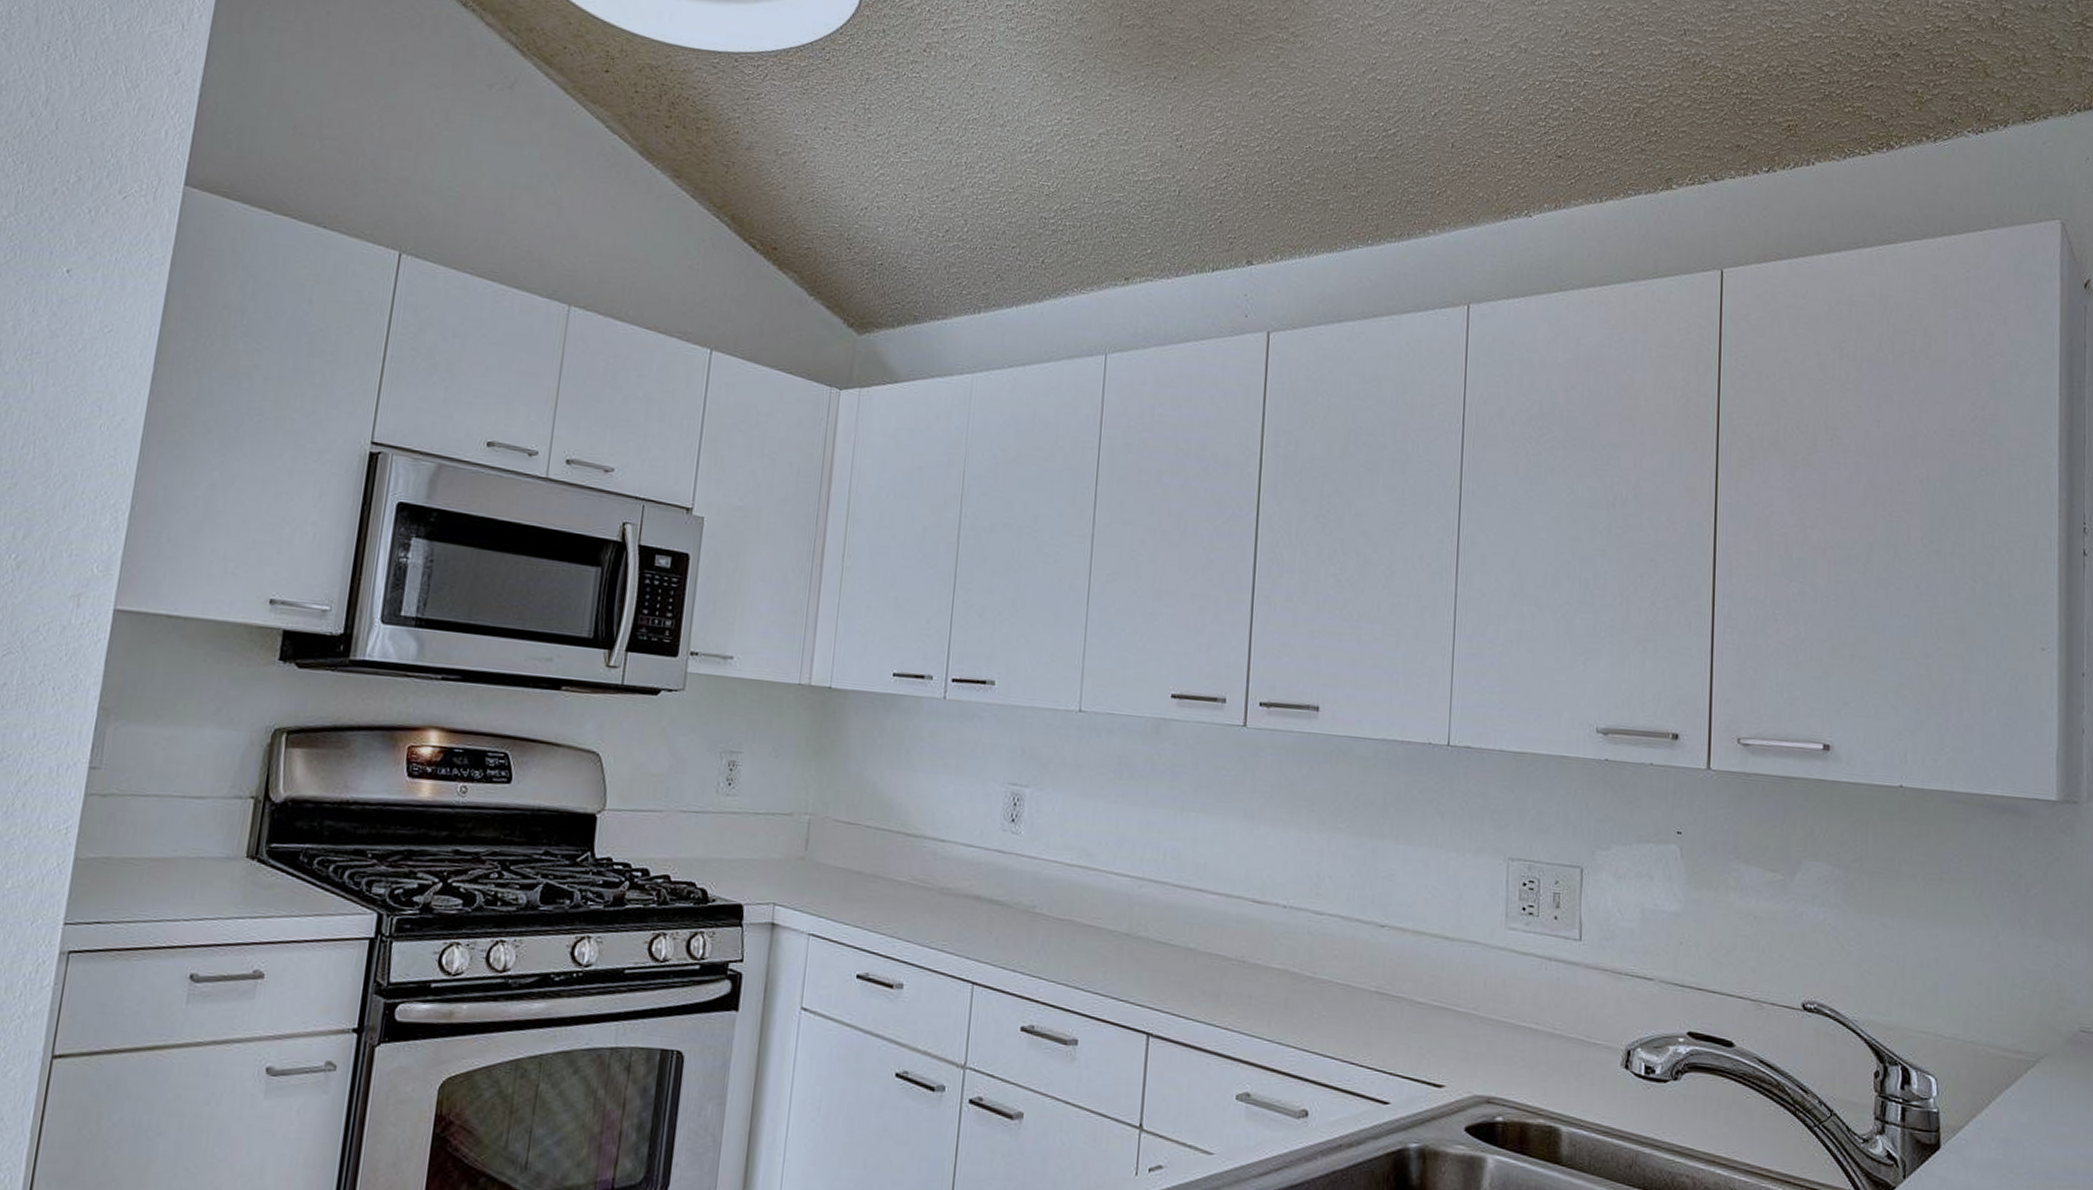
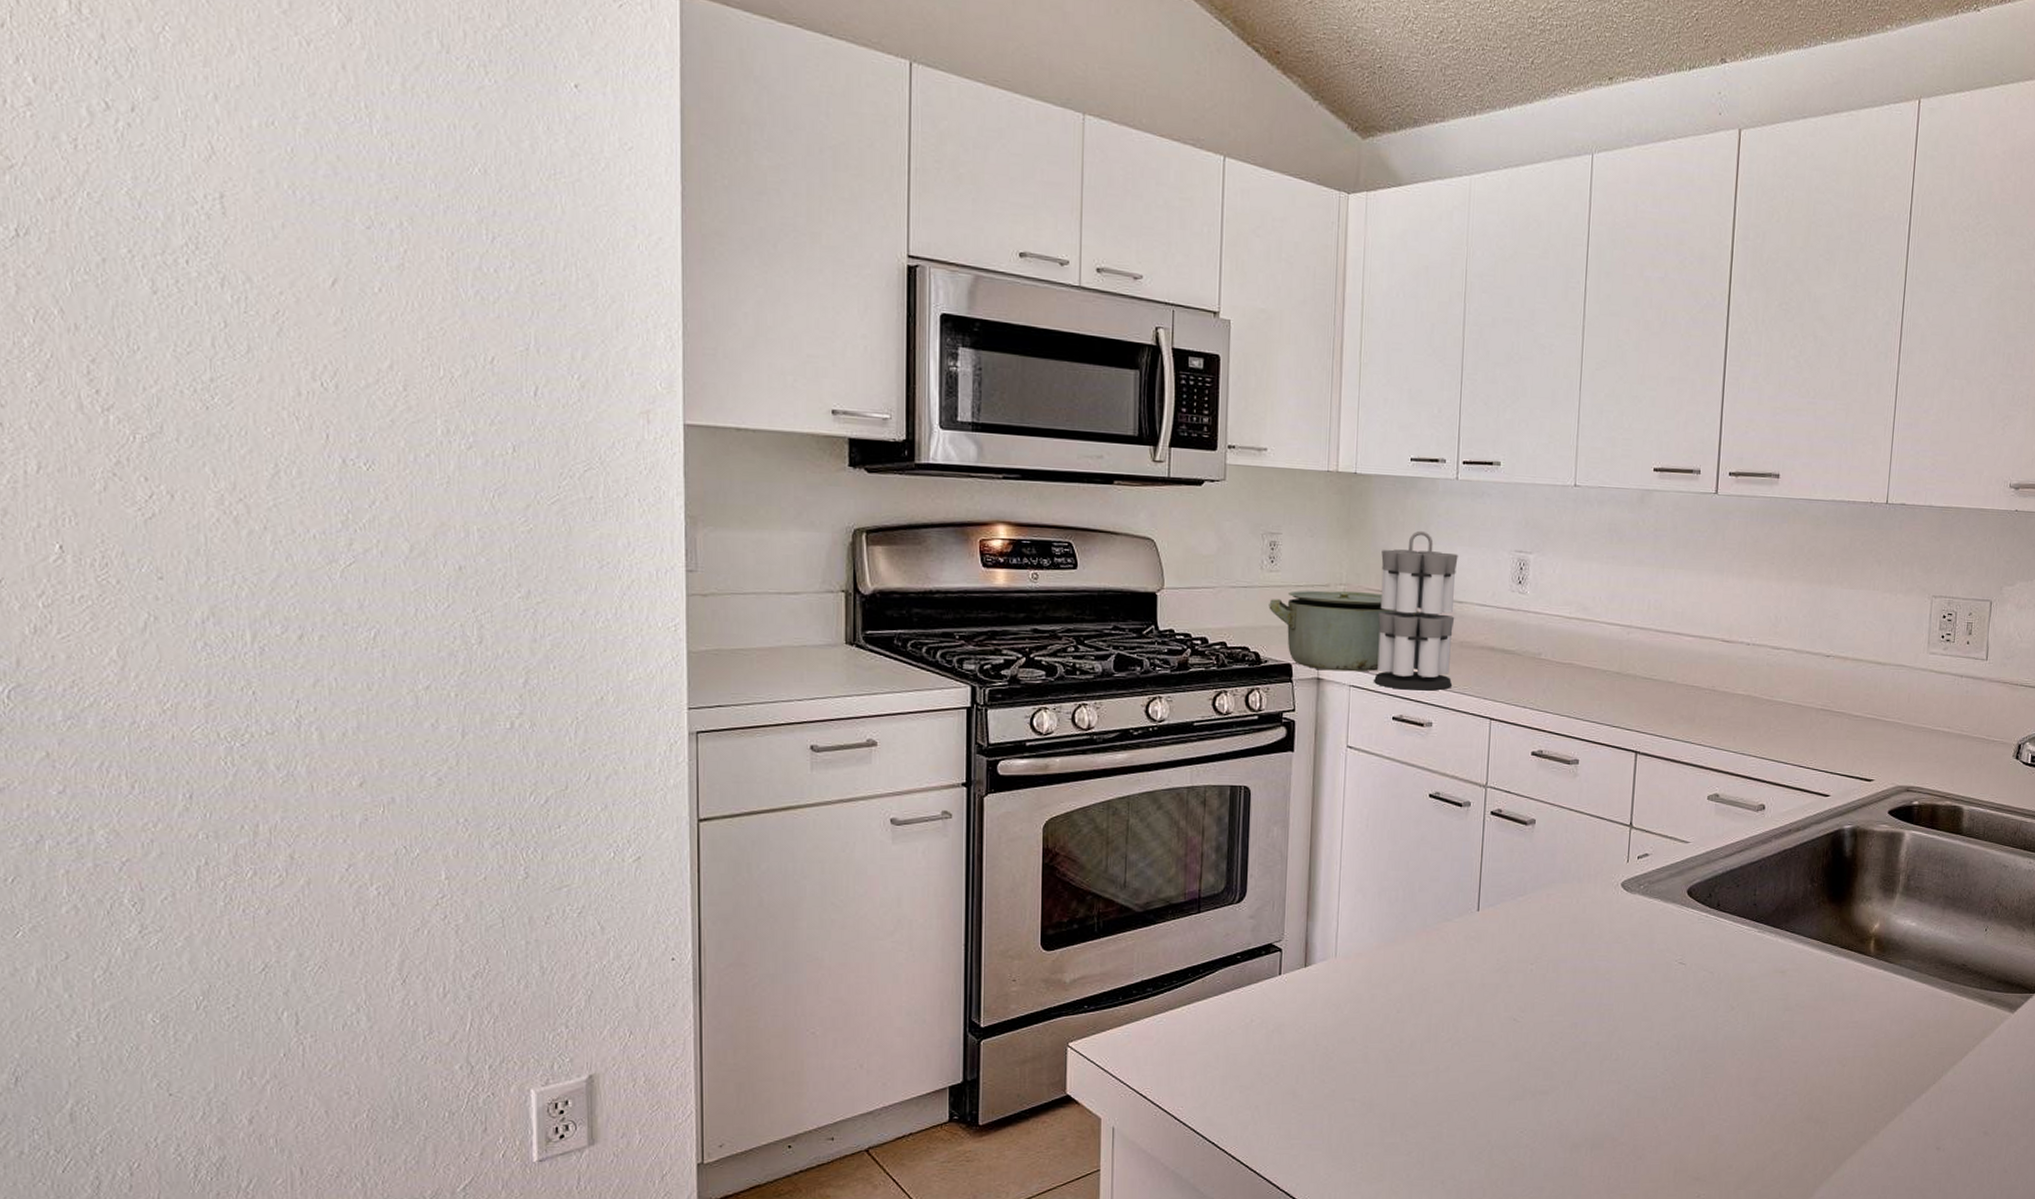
cooking pot: none [721,819,895,918] -> present [1269,590,1419,672]
spice rack: none [837,755,943,945] -> present [1374,530,1458,691]

